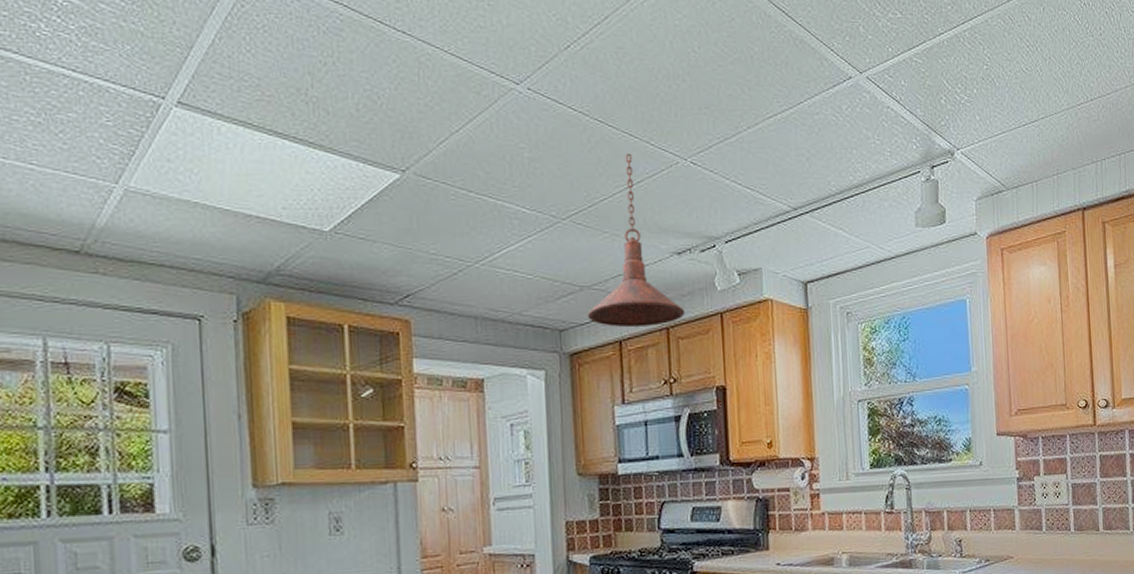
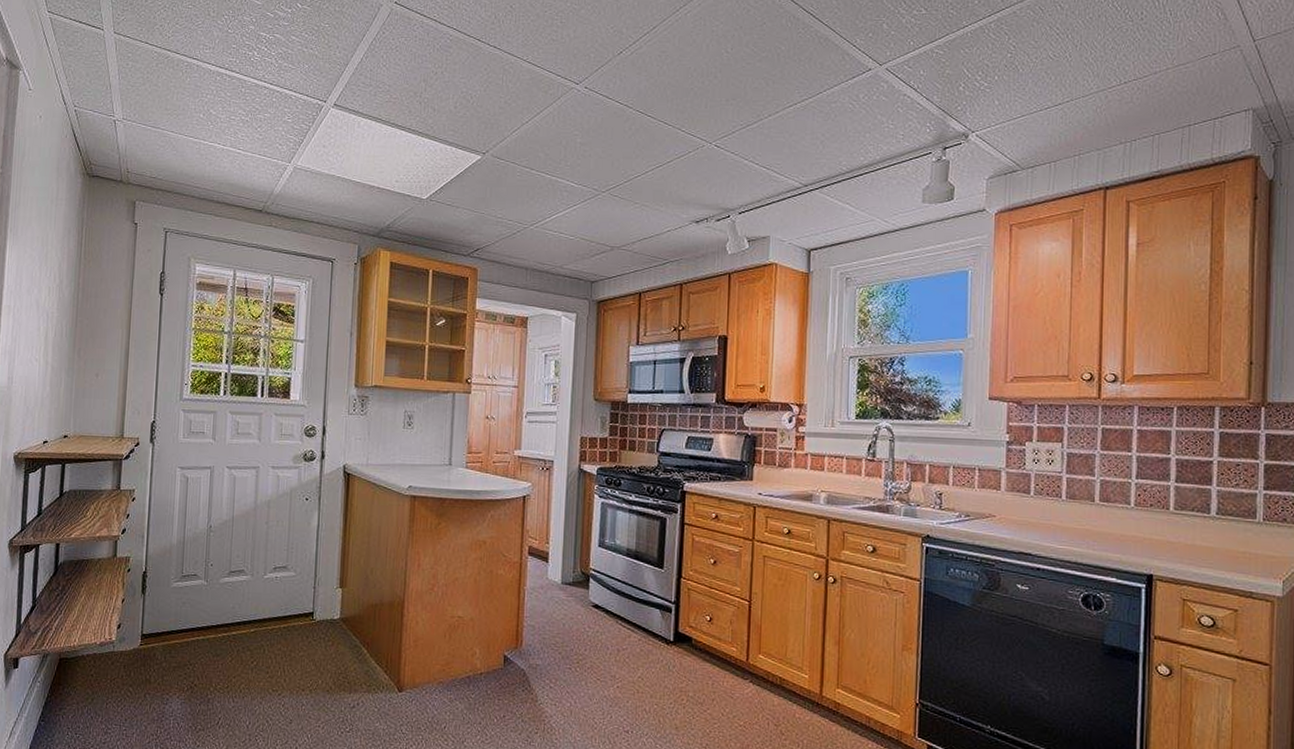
pendant light: present [586,153,685,328] -> none [614,138,698,283]

